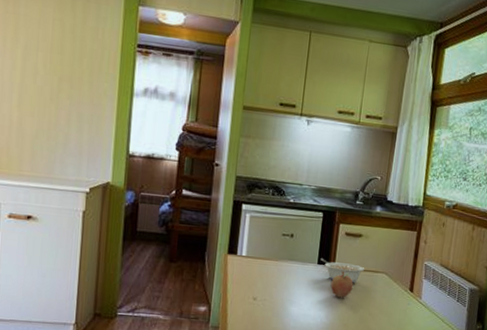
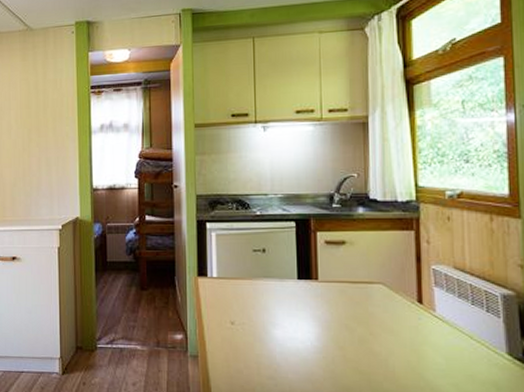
legume: present [320,258,365,283] -> none [300,273,356,298]
fruit: present [330,271,354,298] -> none [316,285,345,316]

